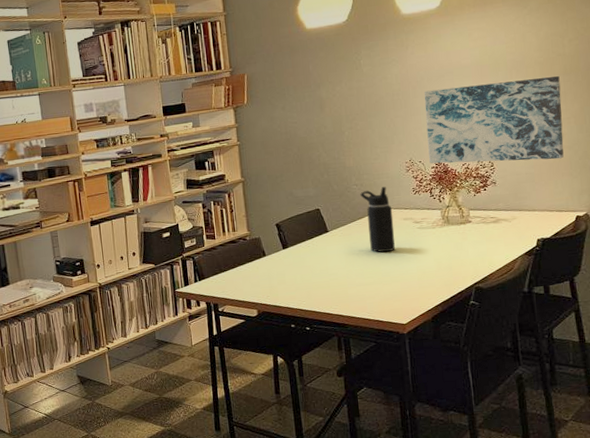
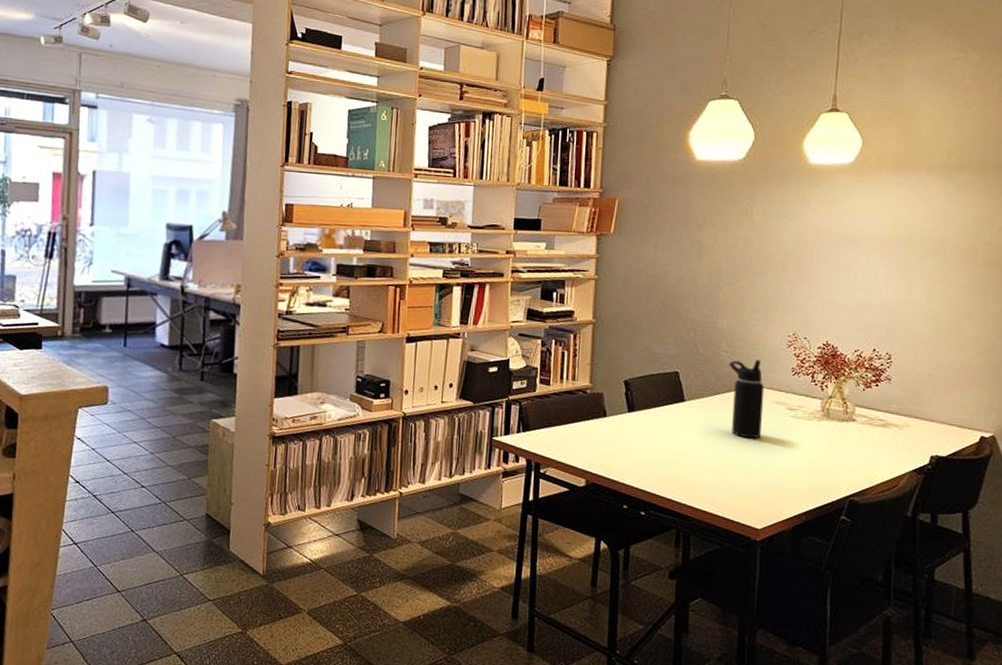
wall art: present [424,76,564,164] -> none [816,256,982,365]

